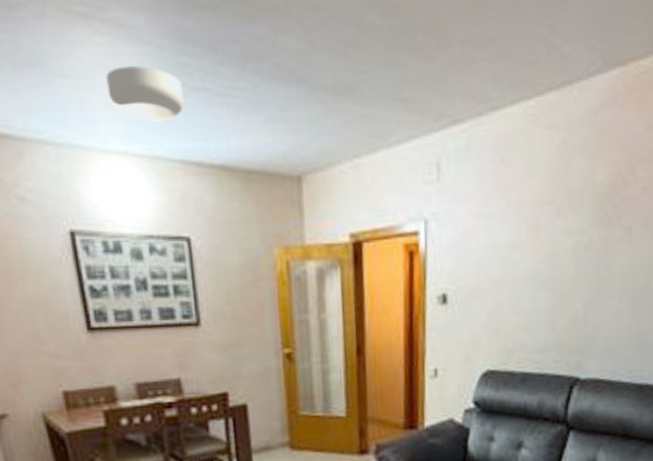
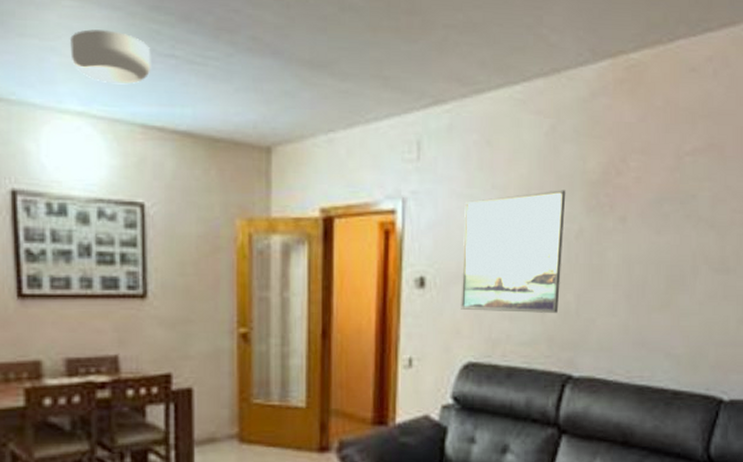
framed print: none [479,204,576,323] -> present [461,190,566,313]

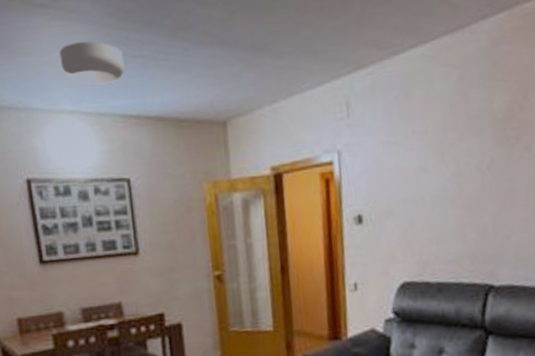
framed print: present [461,190,566,313] -> none [390,128,478,239]

